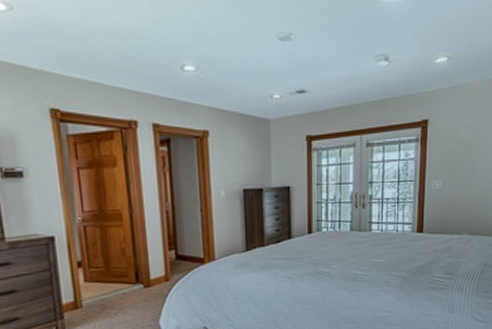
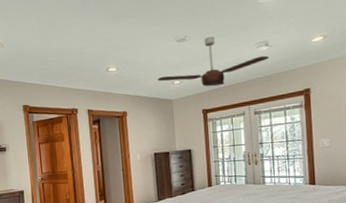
ceiling fan: none [251,39,389,107] -> present [157,37,270,87]

